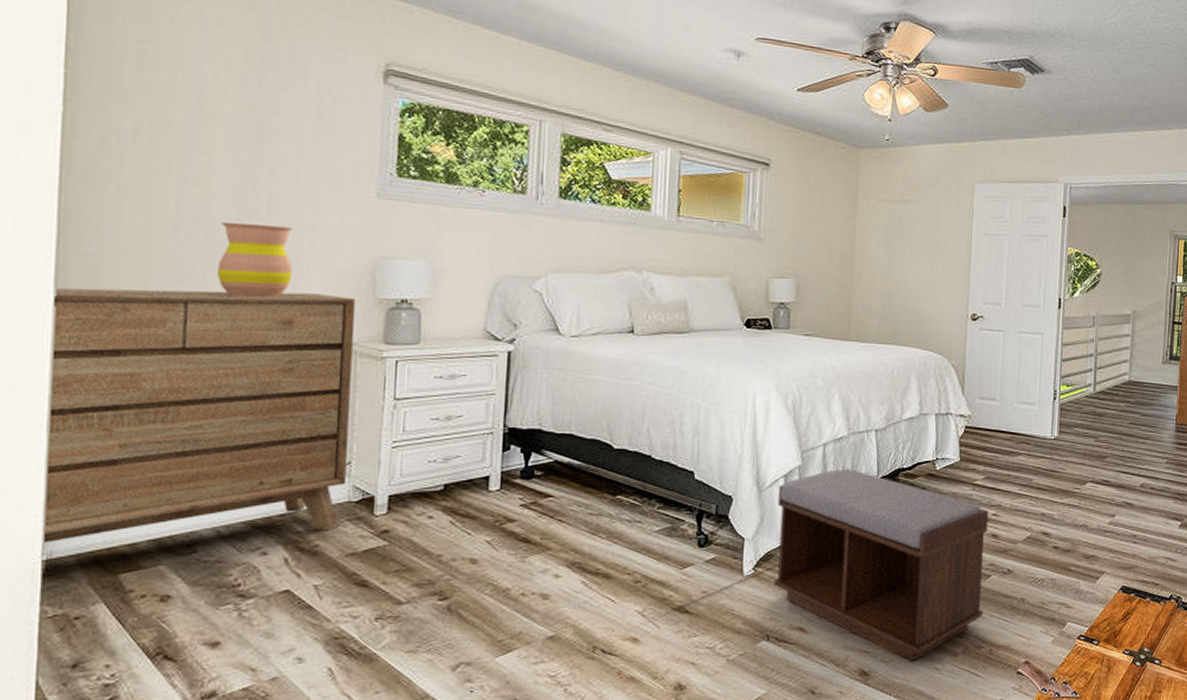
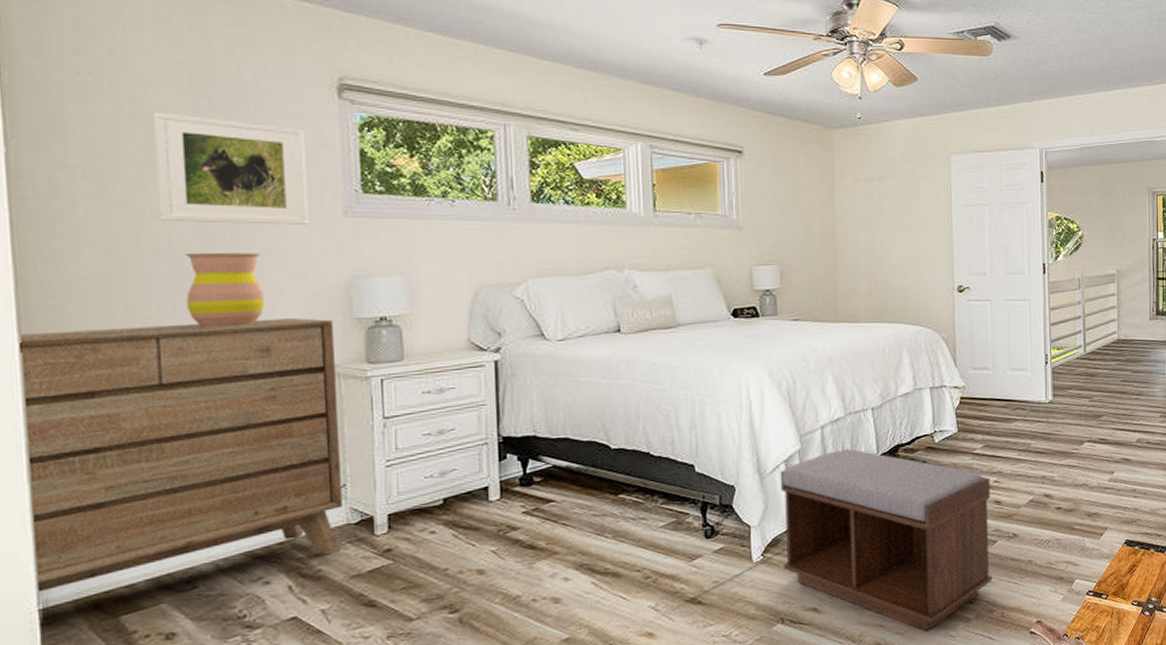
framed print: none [201,83,348,203] -> present [154,112,310,225]

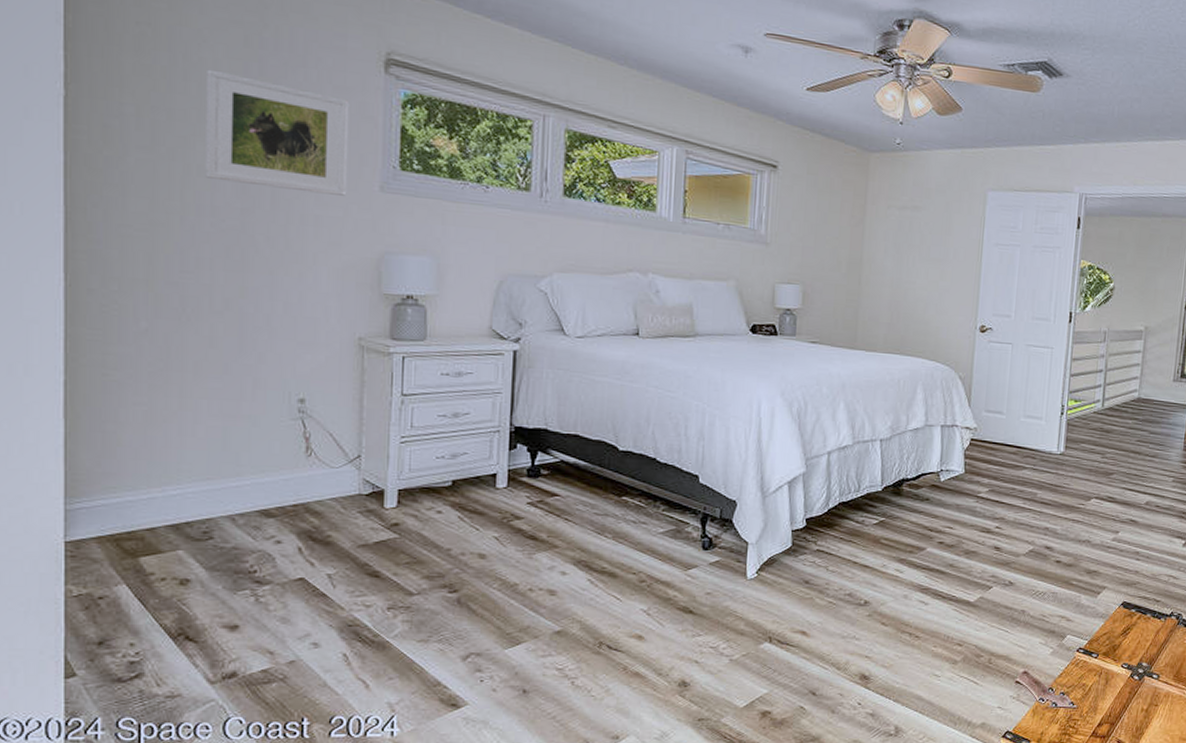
dresser: present [20,318,342,592] -> none [65,275,362,525]
vase: present [184,253,265,328] -> none [223,213,298,289]
bench: present [780,448,993,632] -> none [776,477,992,668]

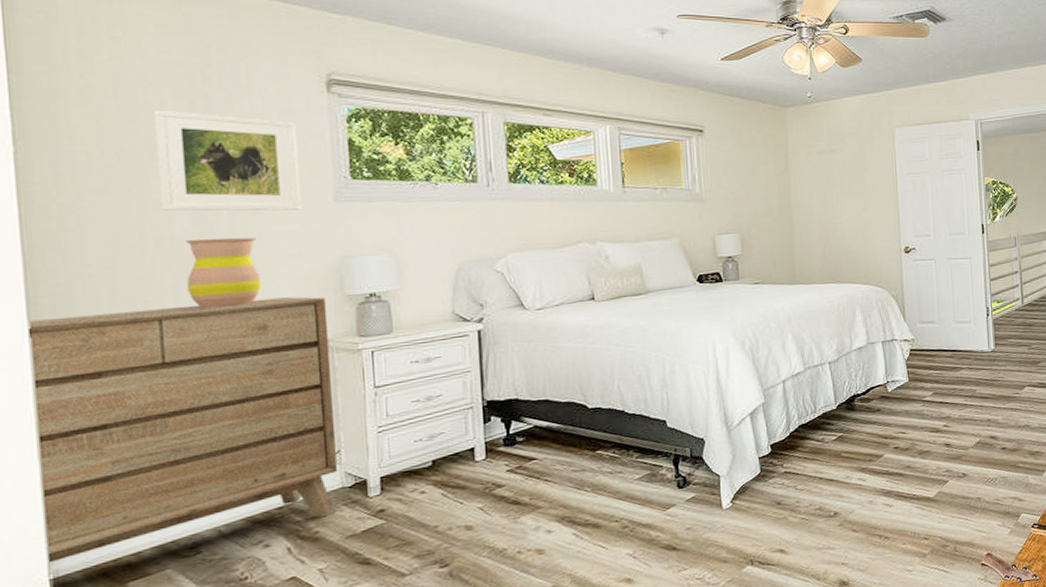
dresser: none [65,275,362,525] -> present [29,296,337,563]
vase: none [223,213,298,289] -> present [185,237,262,309]

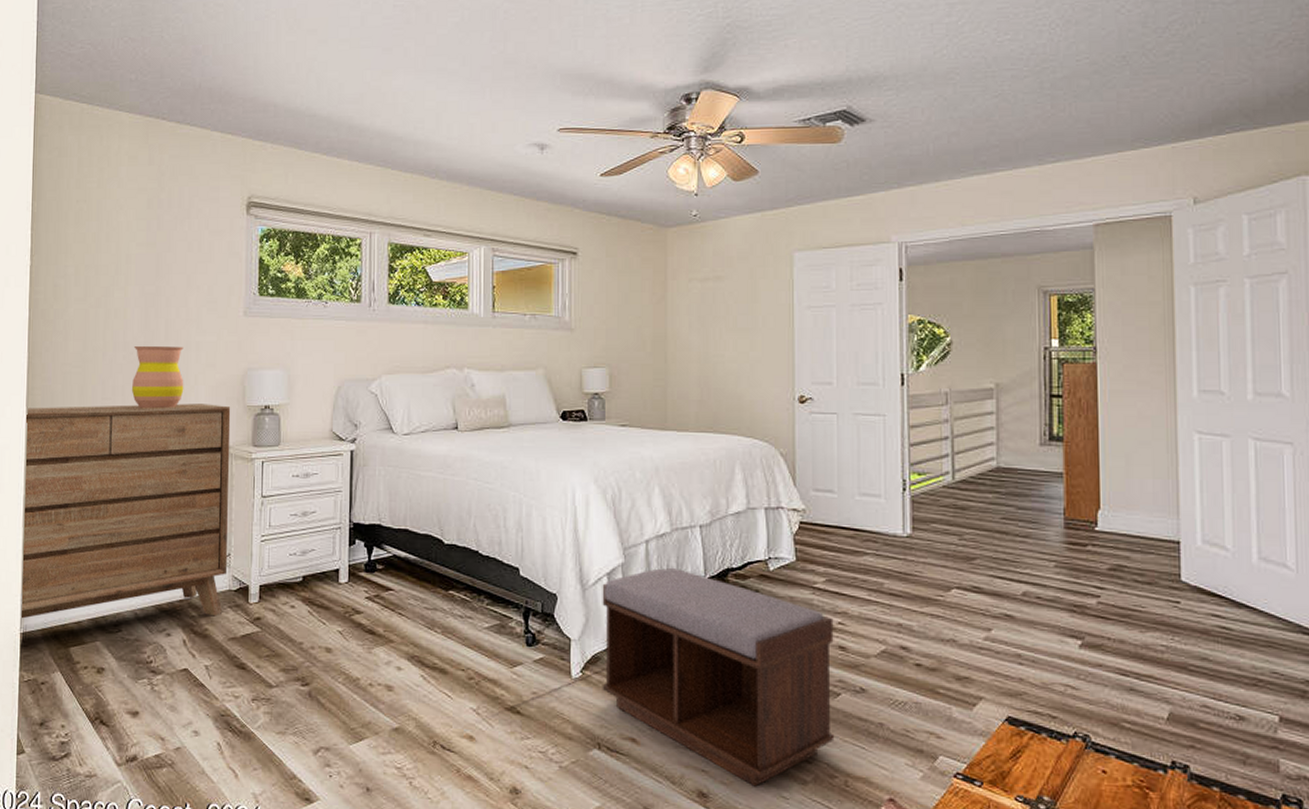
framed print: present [154,110,302,212] -> none [120,230,221,323]
bench: none [746,400,945,568] -> present [602,567,835,787]

